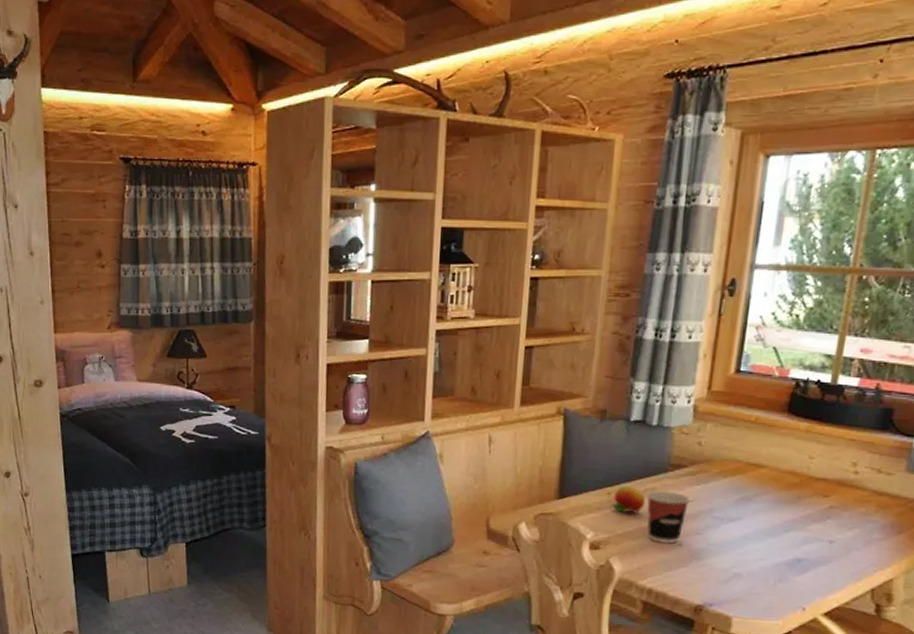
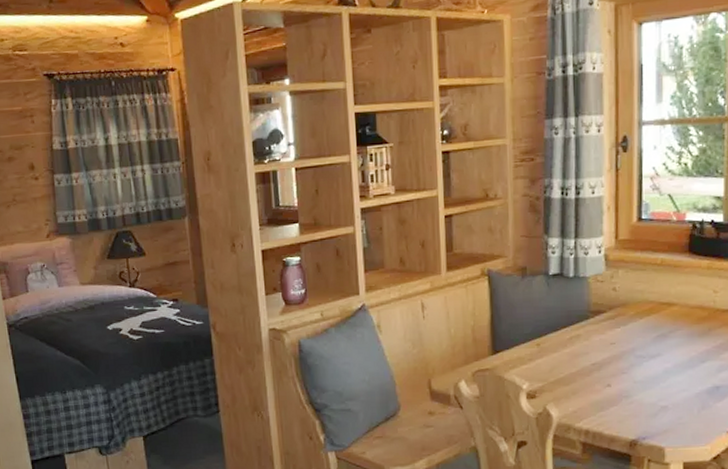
fruit: present [612,486,646,513] -> none [542,335,573,362]
cup: present [646,491,690,545] -> none [572,336,613,387]

